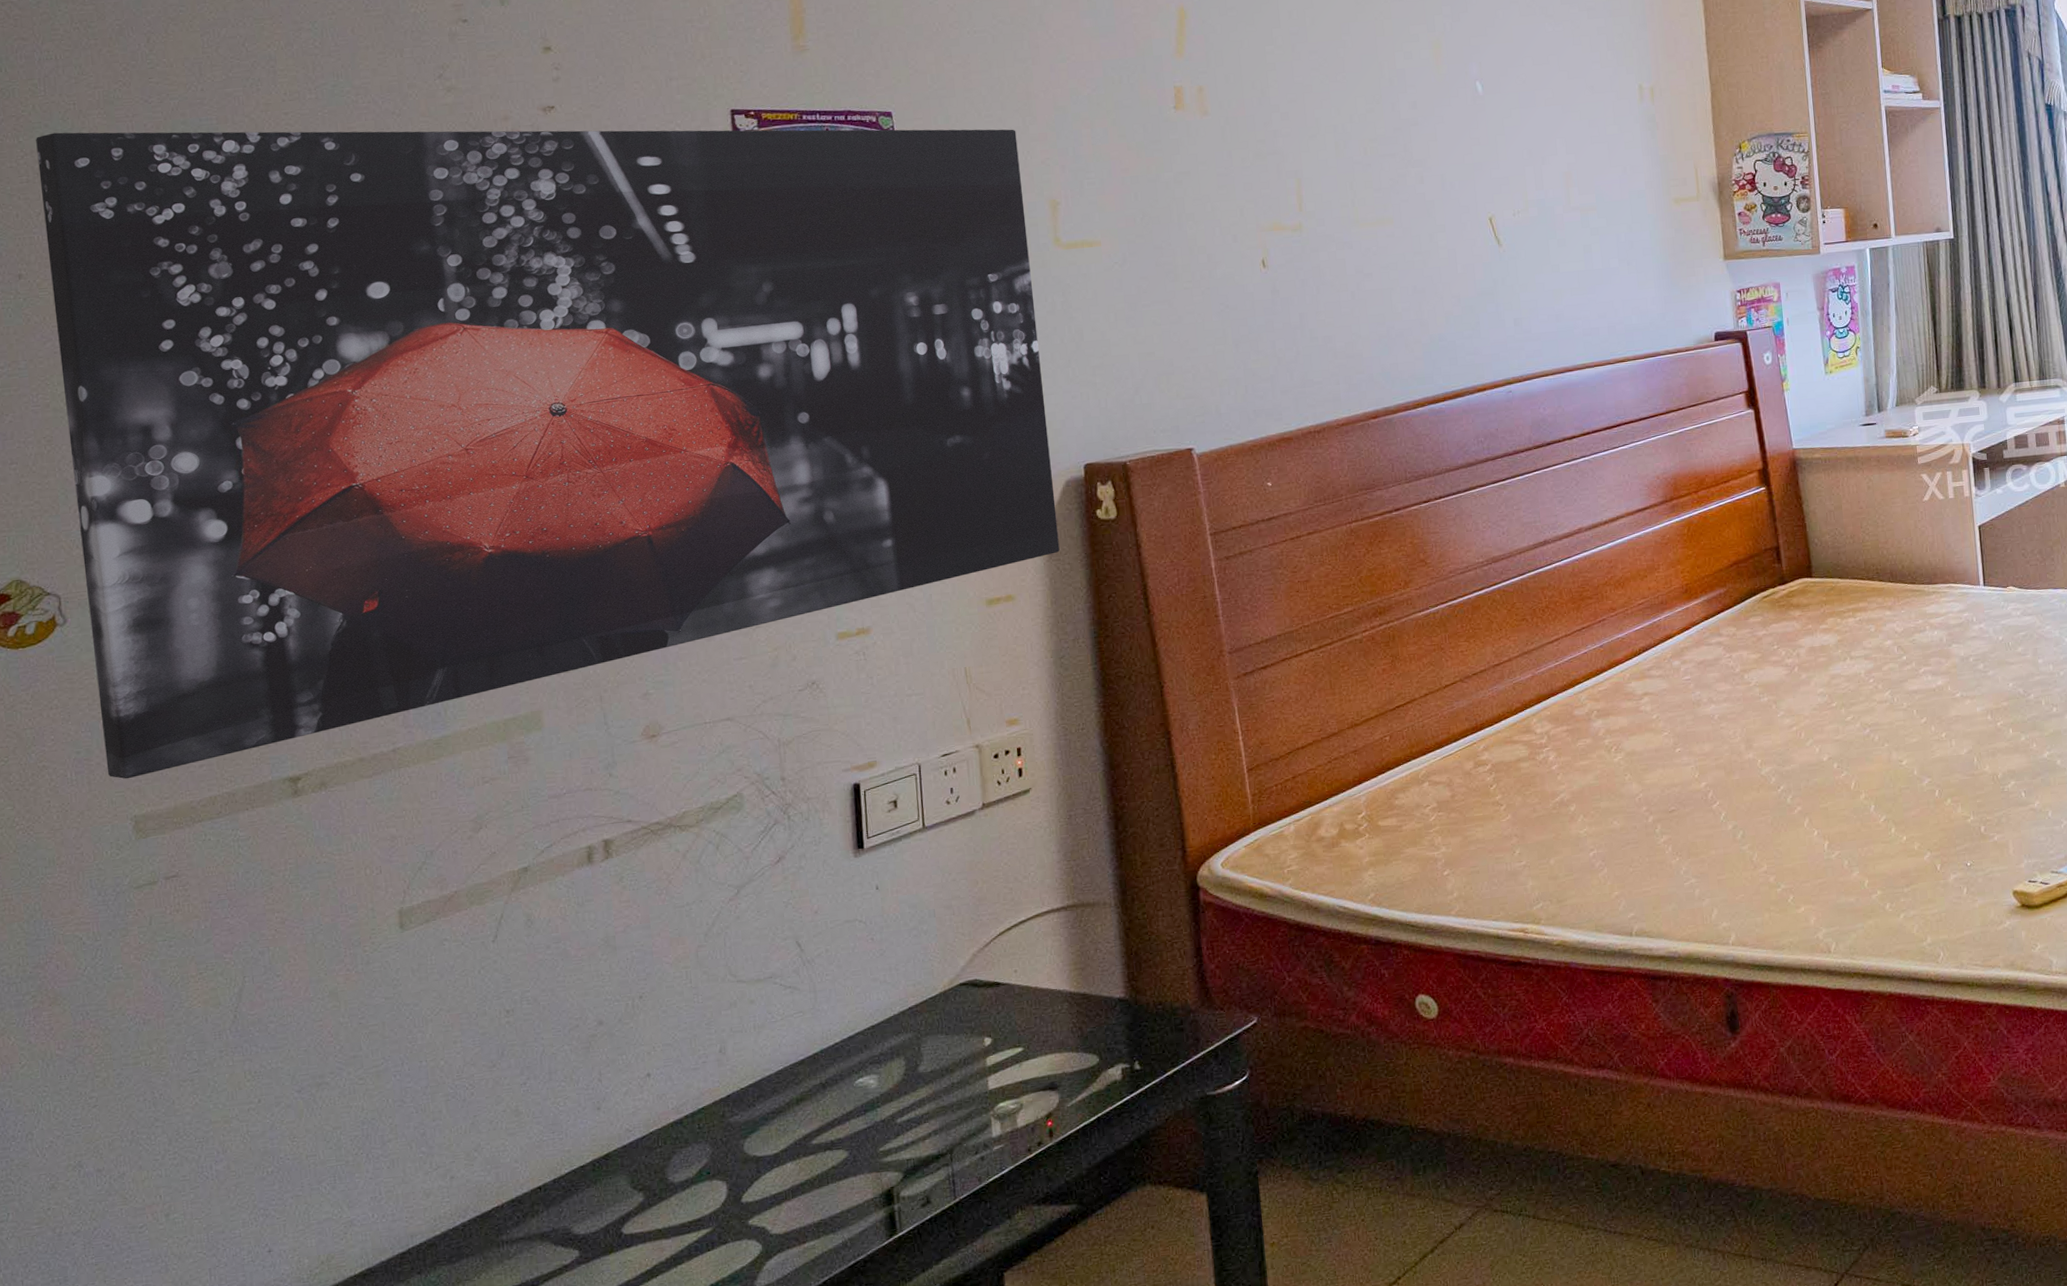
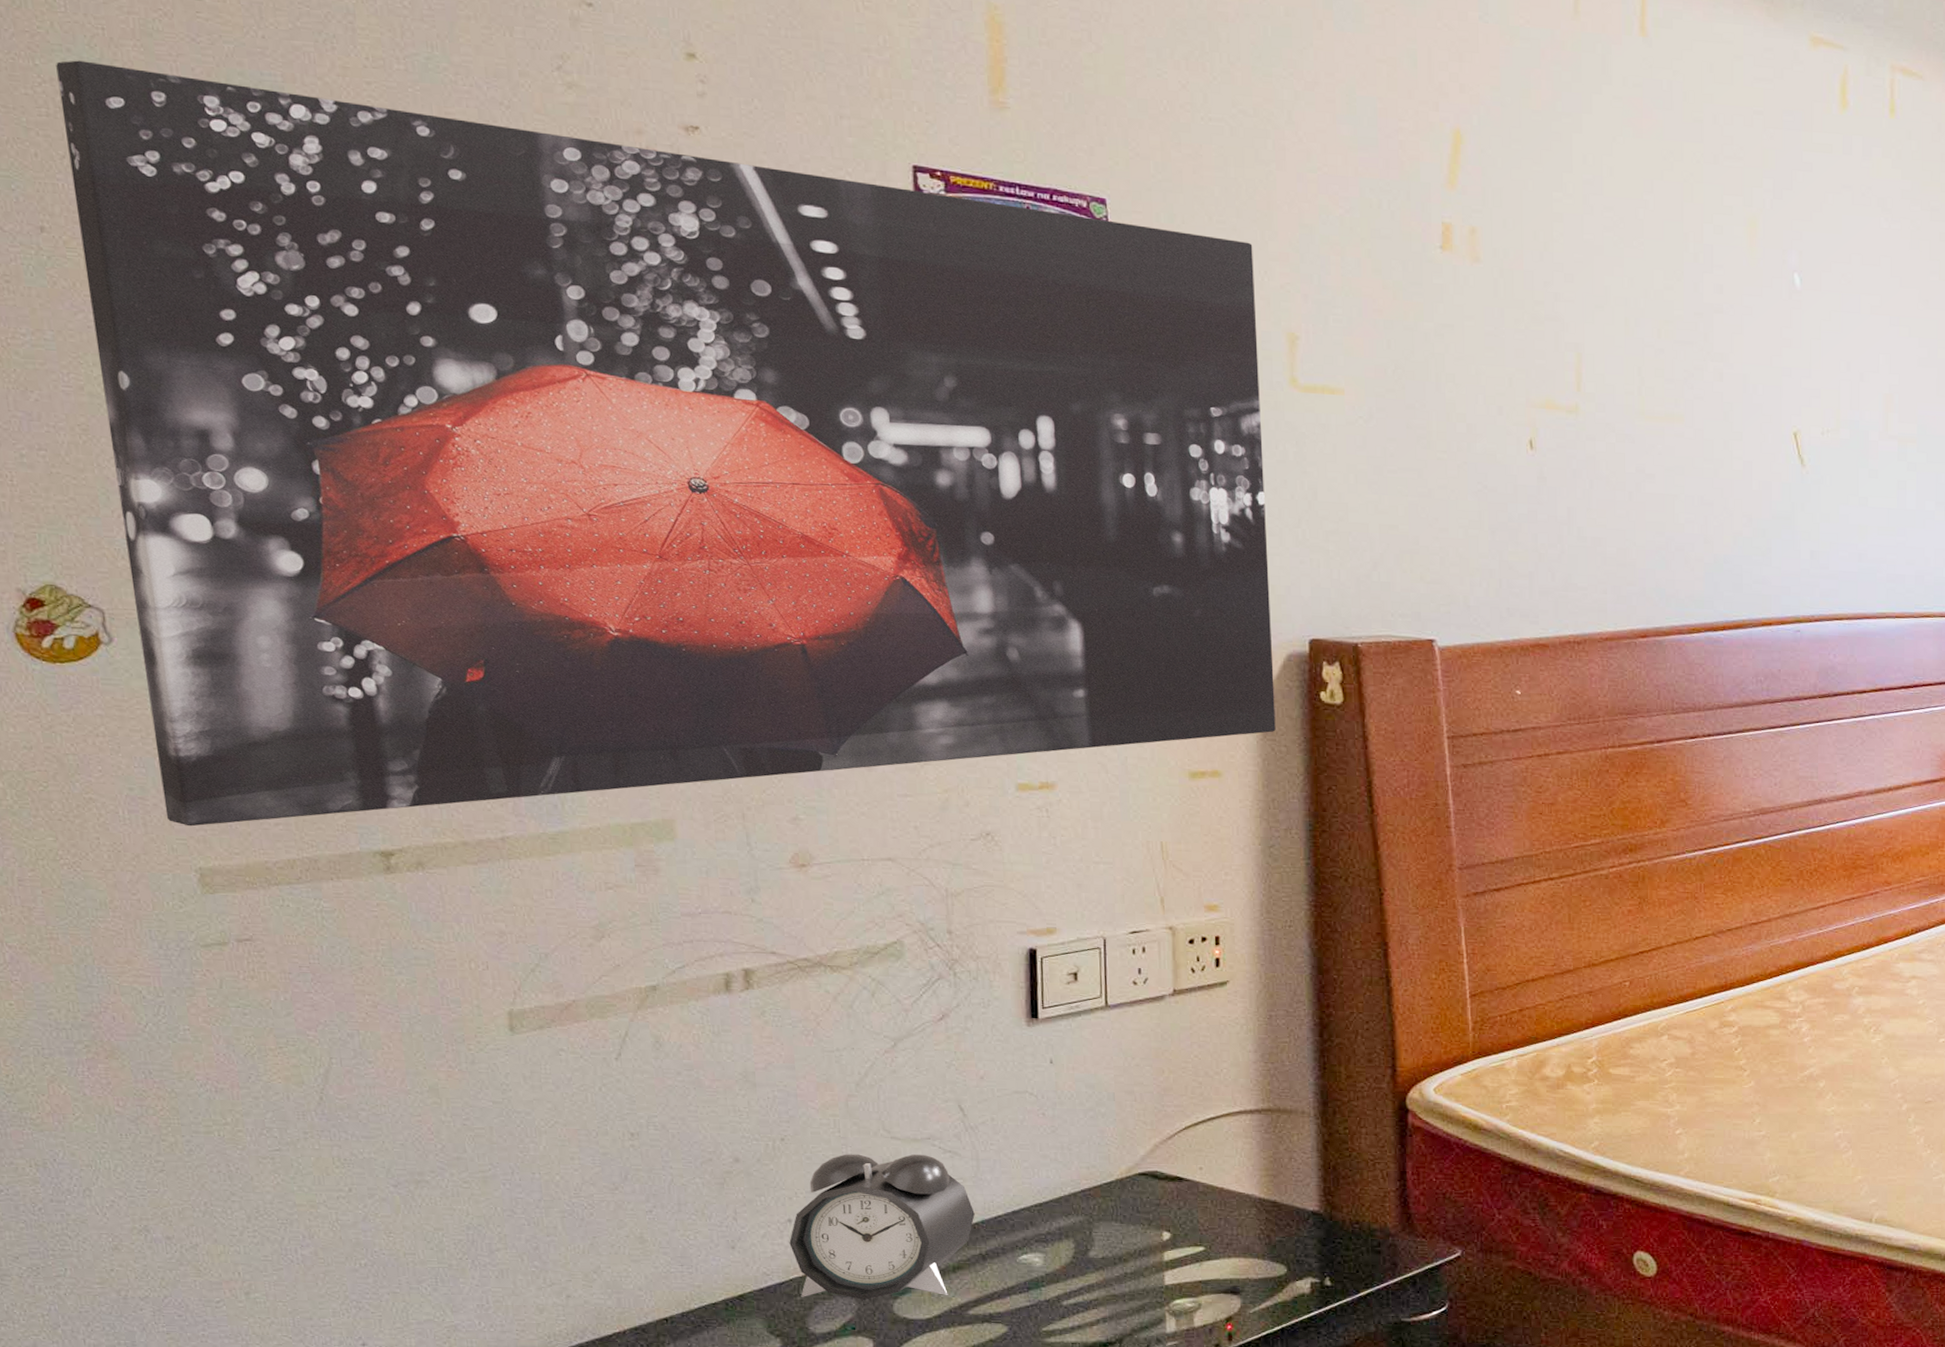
alarm clock: none [648,993,815,1149] -> present [789,1154,975,1300]

